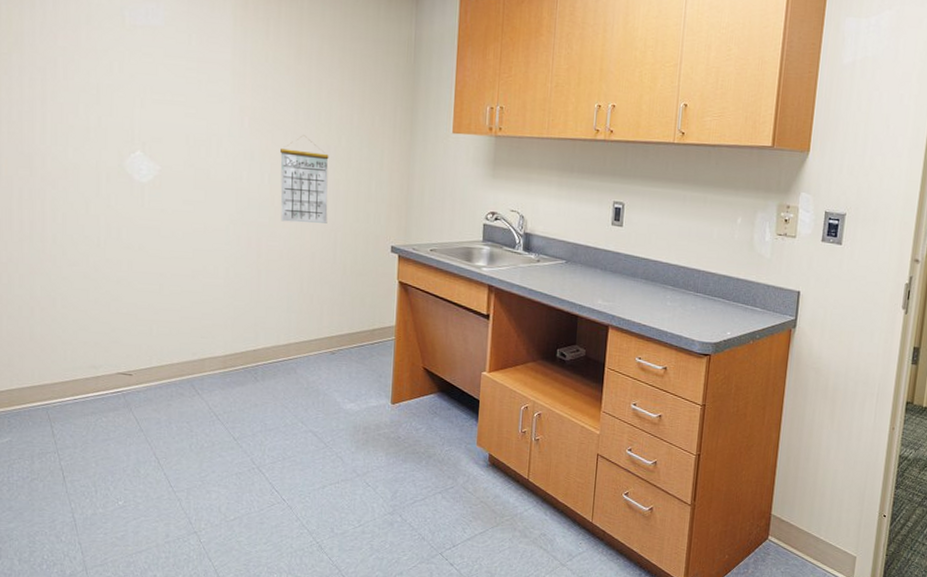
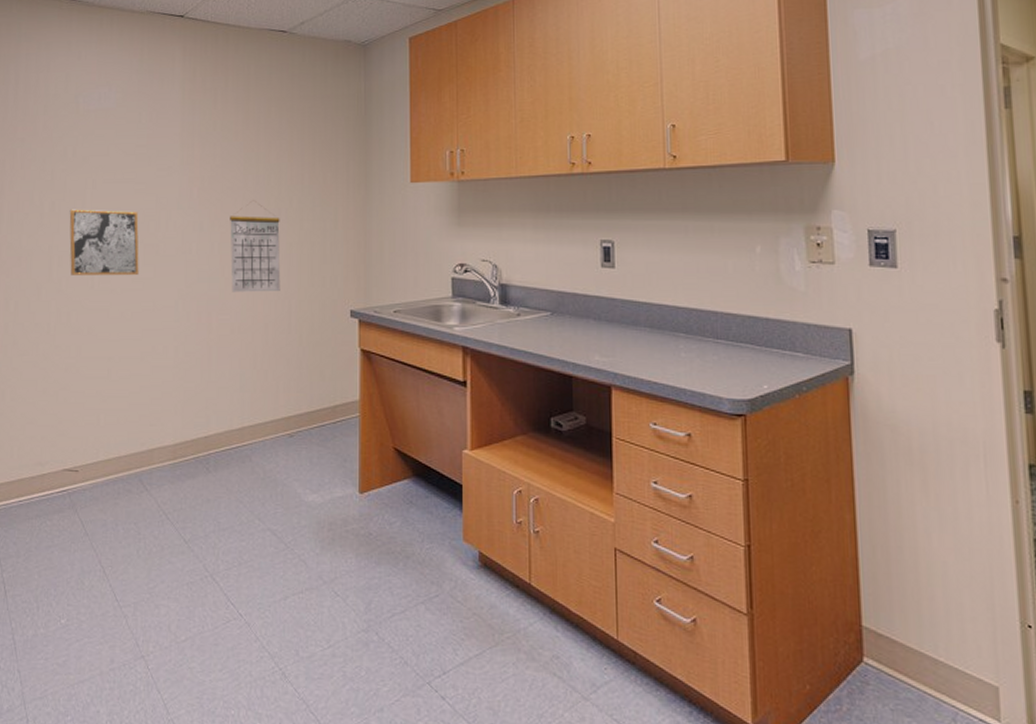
wall art: none [117,126,190,197] -> present [69,209,139,275]

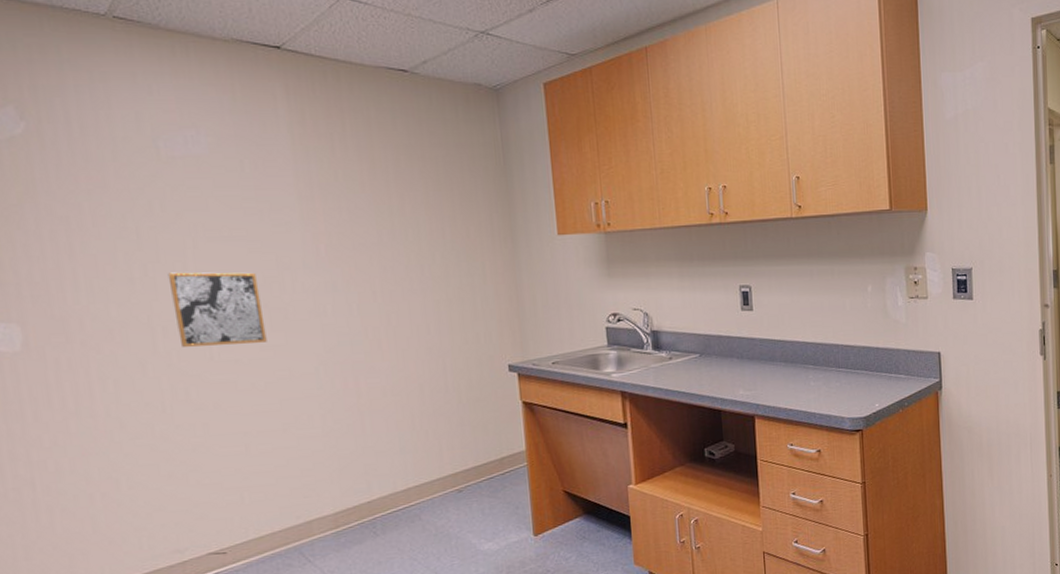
calendar: present [230,200,281,293] -> none [367,257,433,355]

